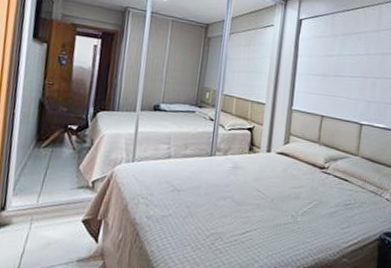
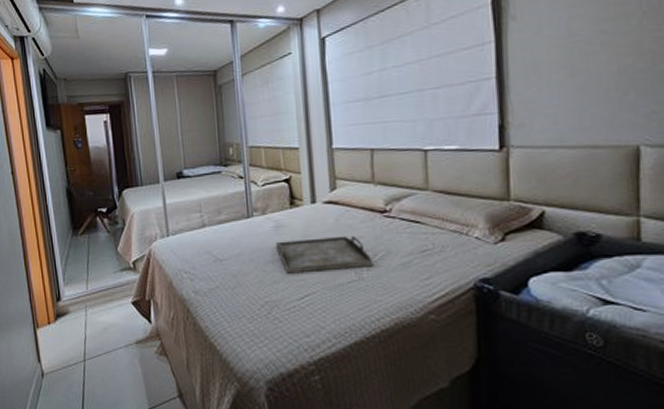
serving tray: none [229,180,308,213] -> present [275,235,374,274]

